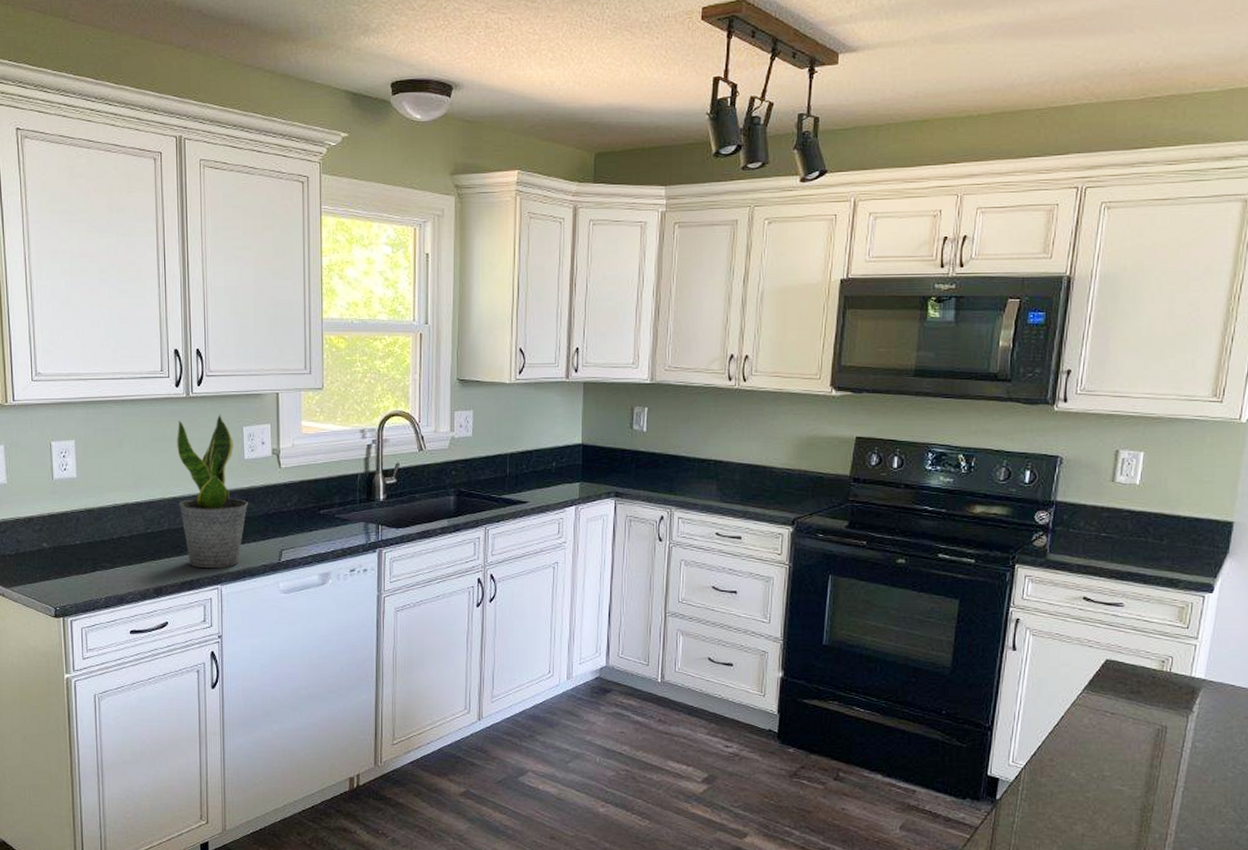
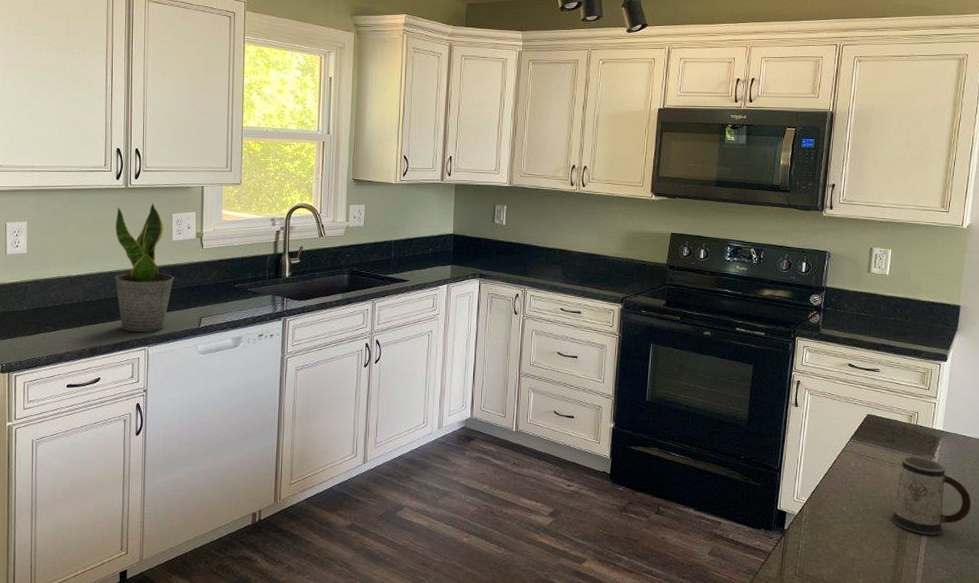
mug: none [1133,711,1239,807] -> present [891,456,972,535]

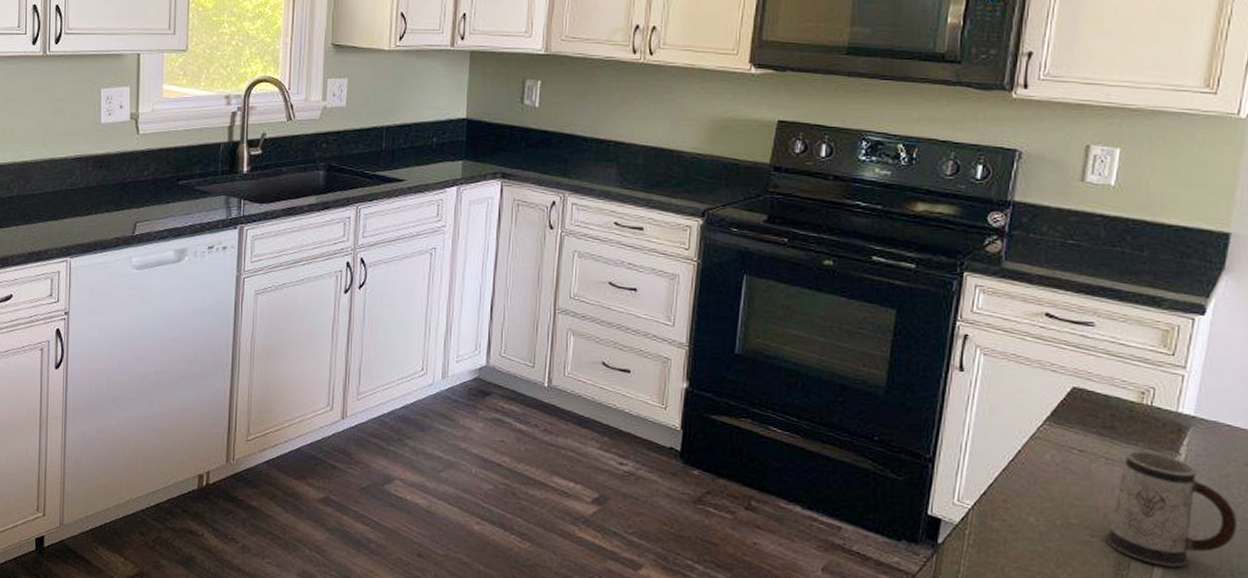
potted plant: present [114,202,175,332] -> none [29,74,103,239]

